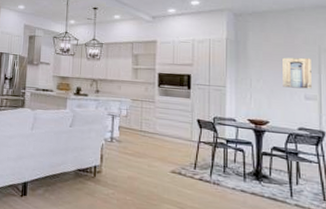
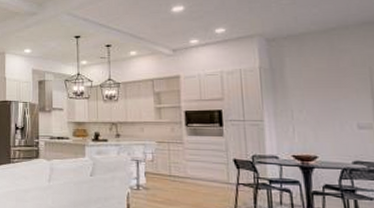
wall art: present [282,57,312,89] -> none [327,81,365,117]

